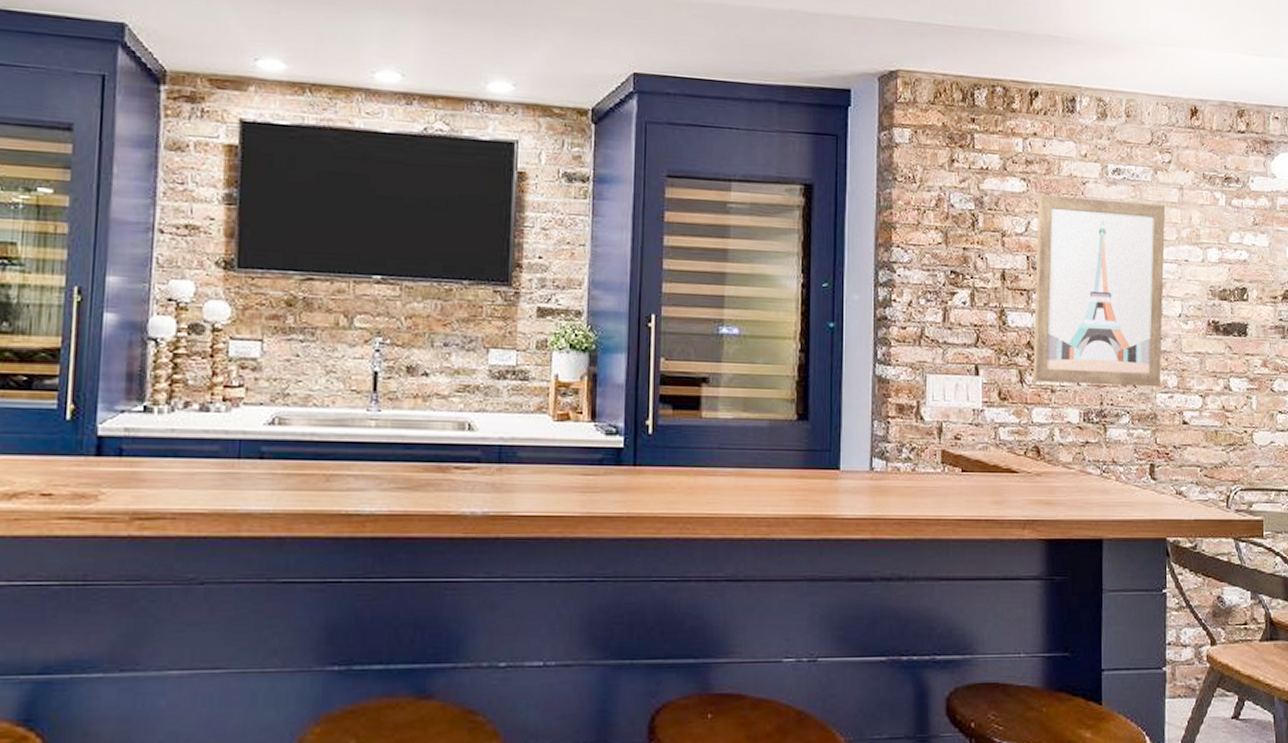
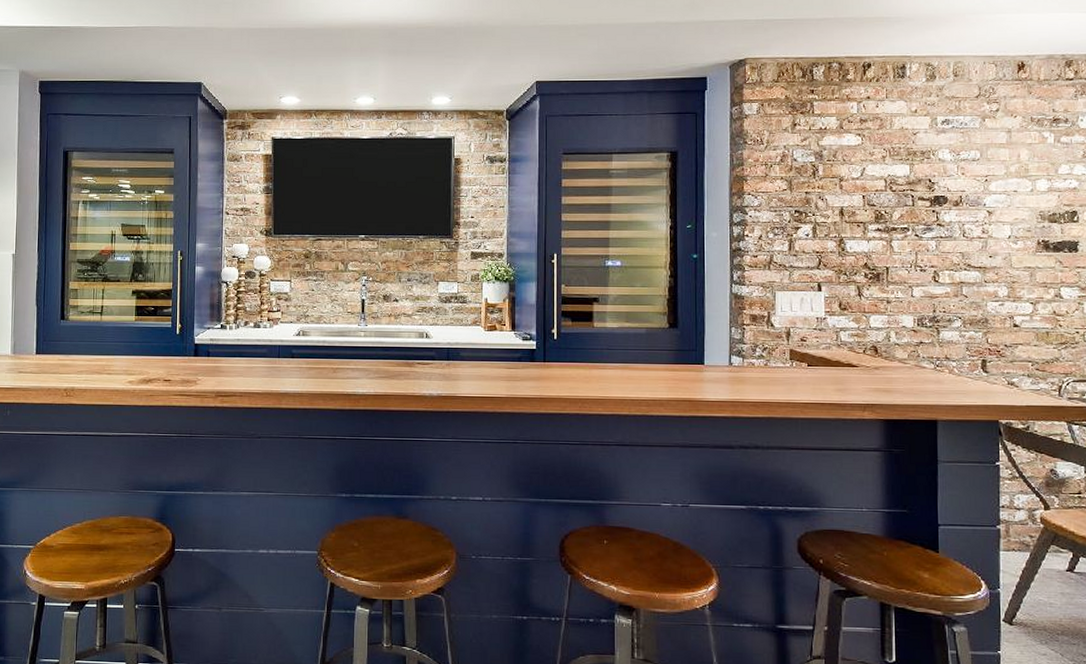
wall art: present [1033,194,1166,387] -> none [870,146,994,297]

